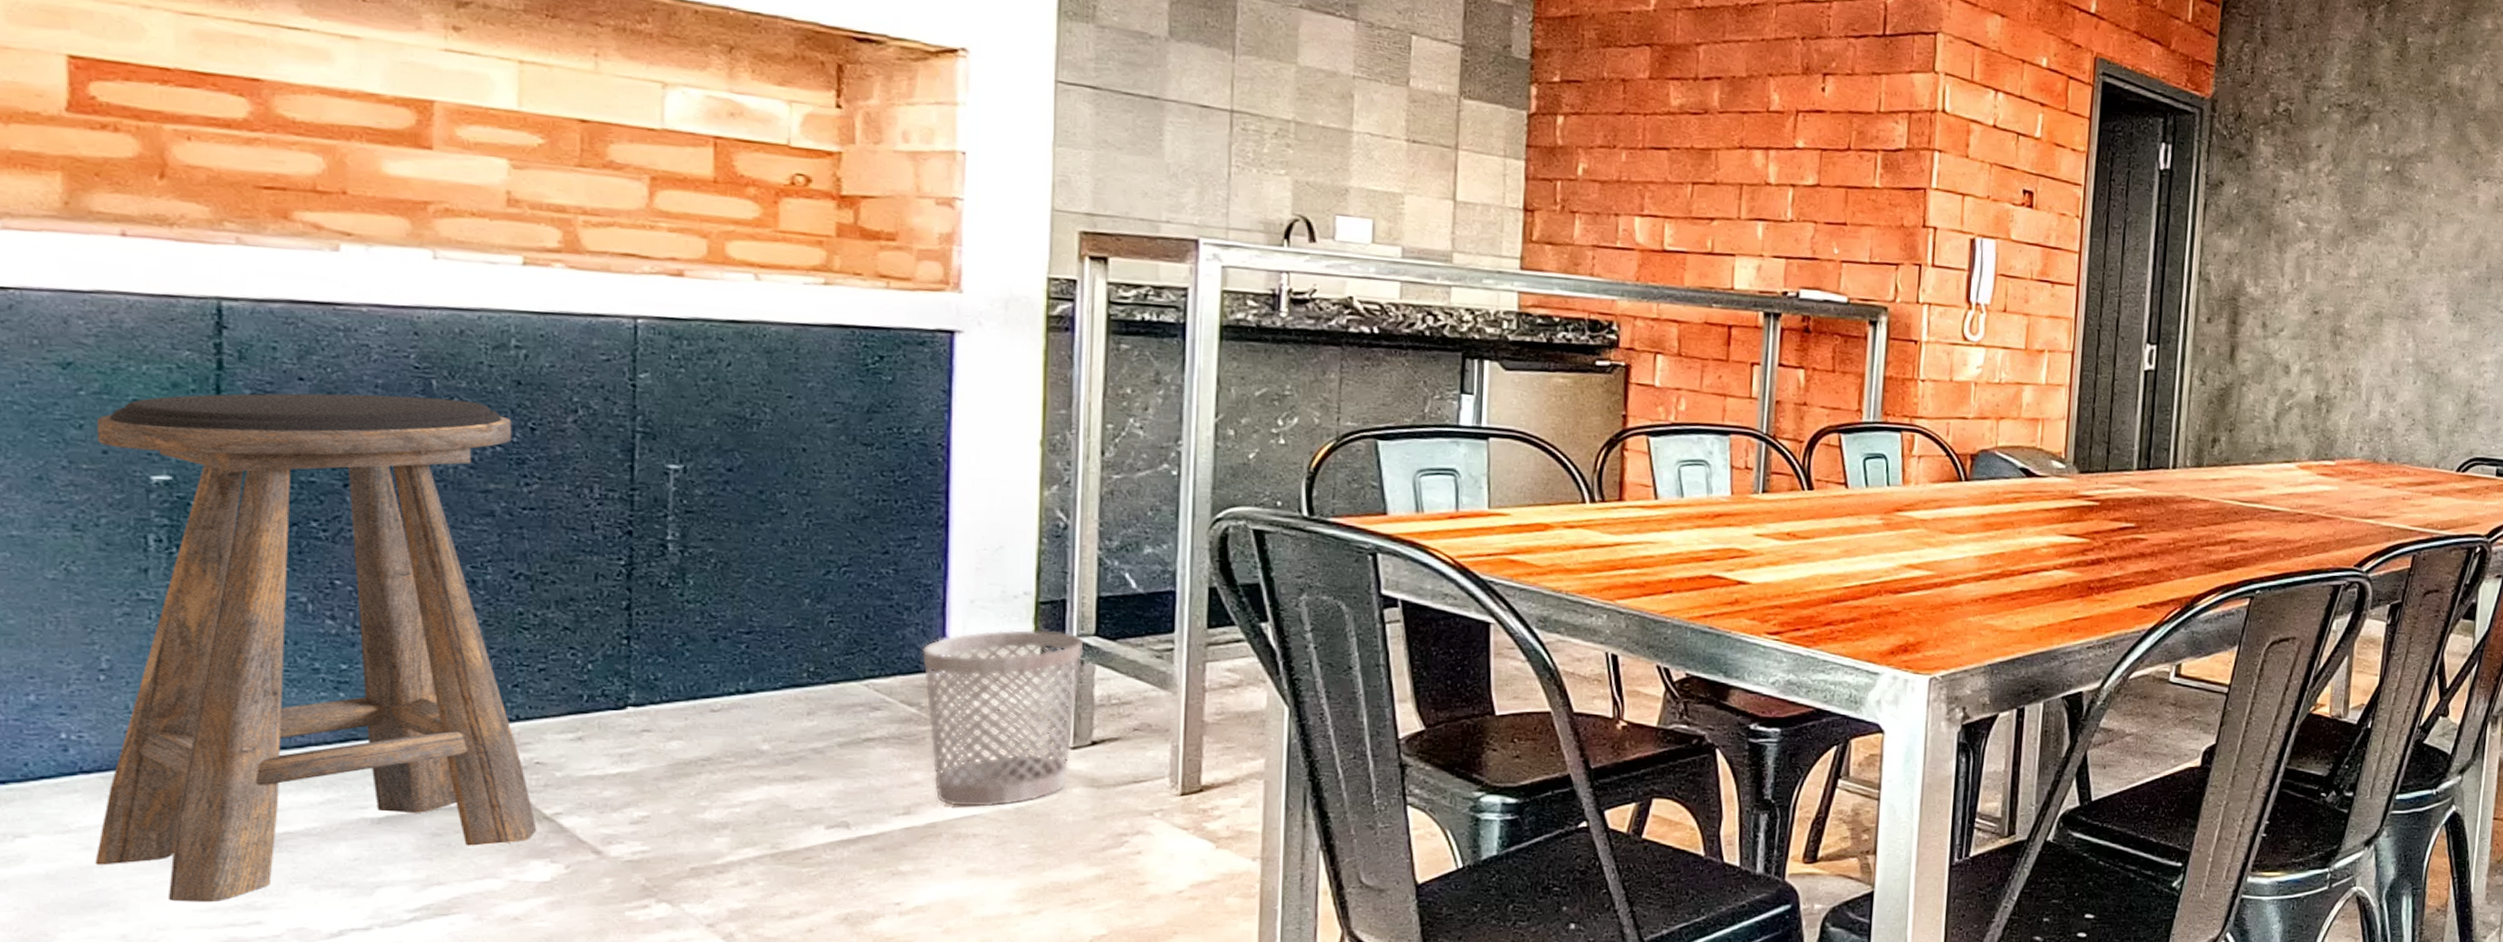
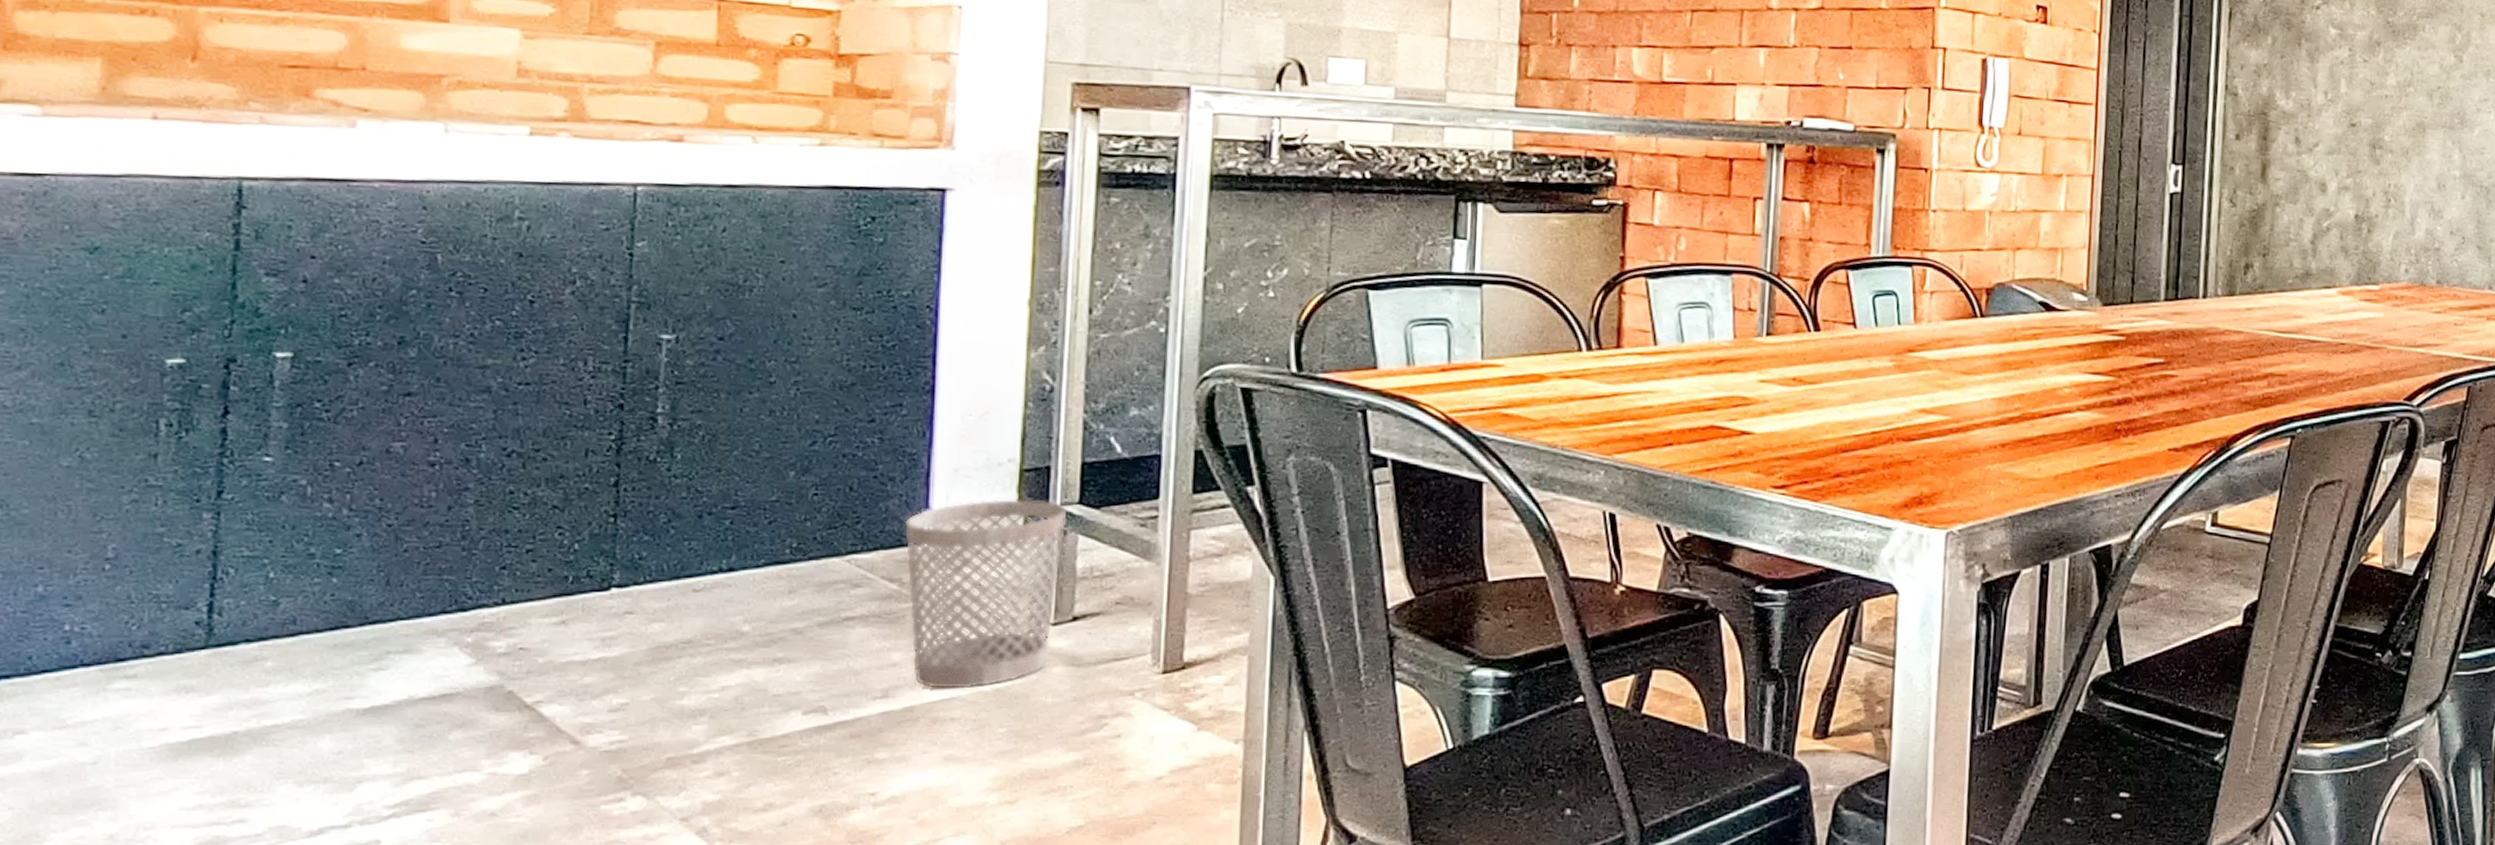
stool: present [95,393,537,903] -> none [89,271,518,800]

